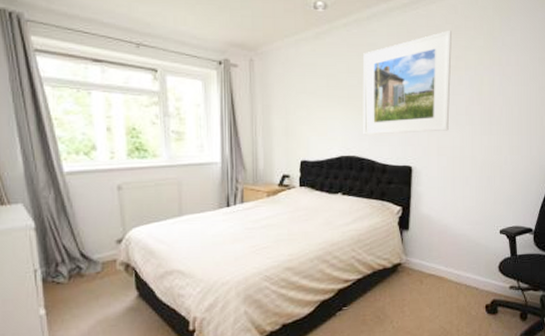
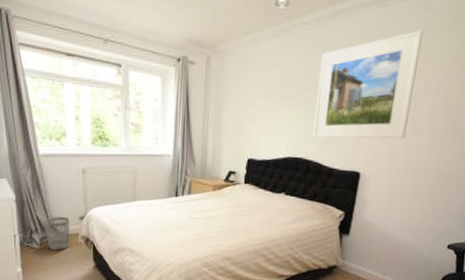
wastebasket: none [72,241,106,283] -> present [44,216,70,250]

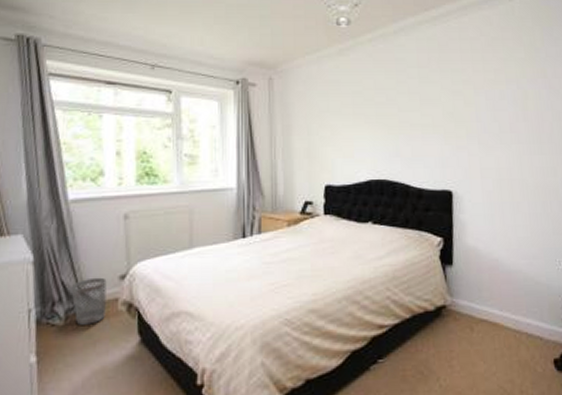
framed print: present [313,29,423,139] -> none [391,42,492,156]

